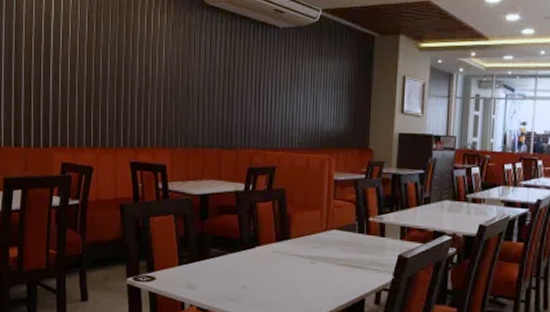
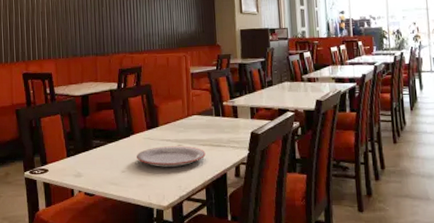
plate: none [261,262,343,287] -> present [137,146,206,167]

